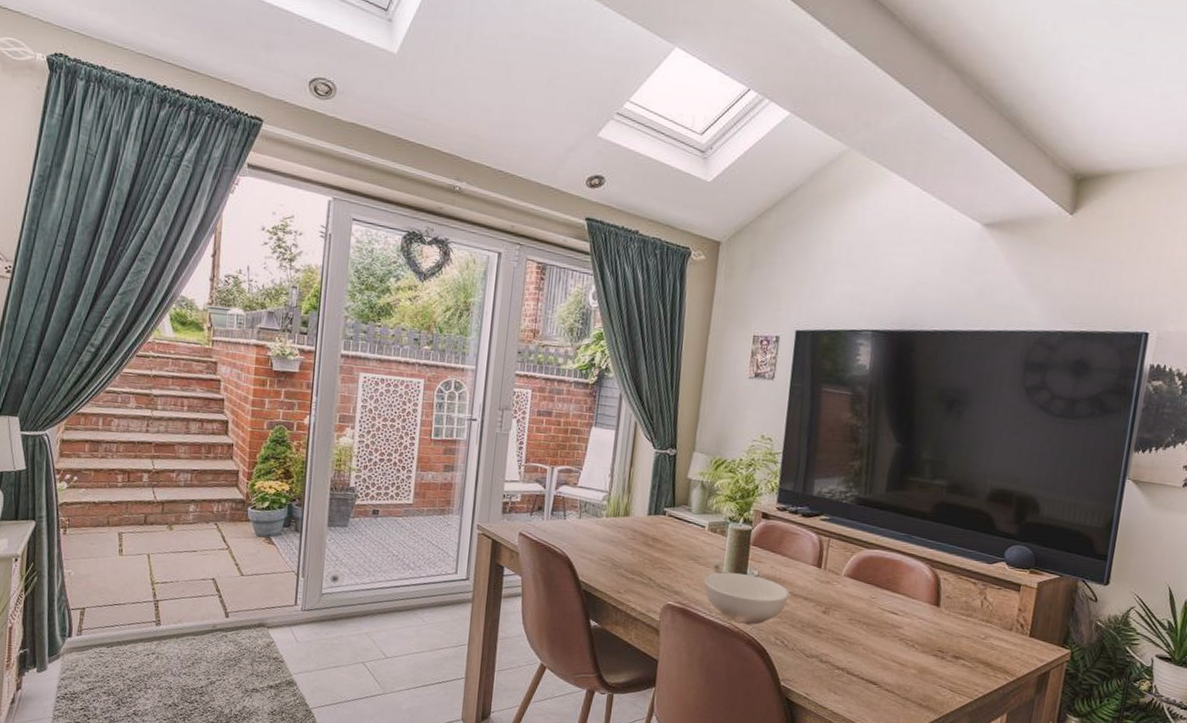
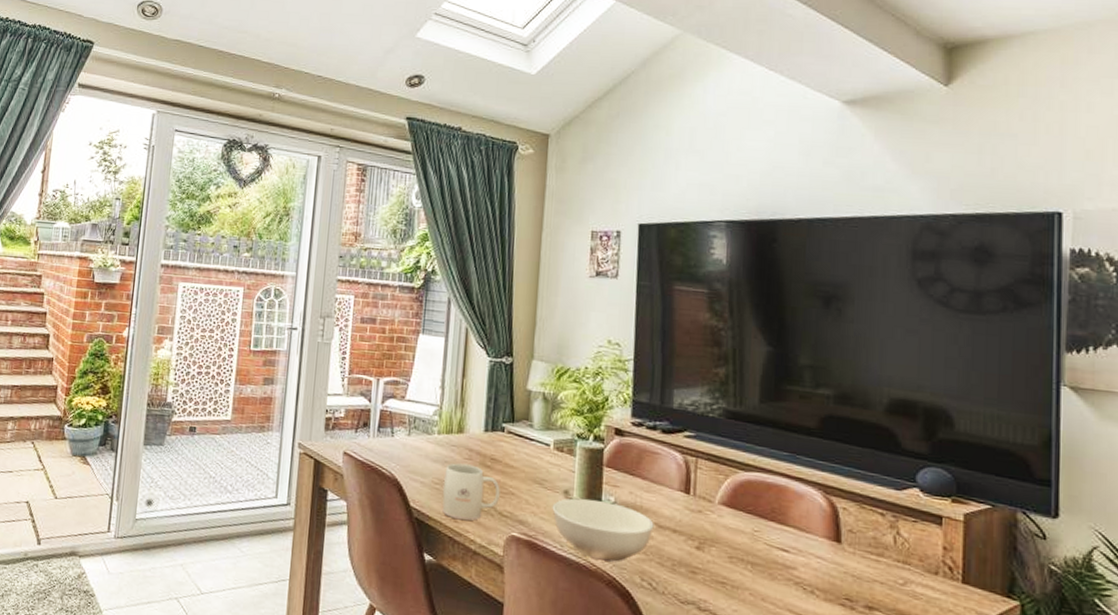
mug: none [607,542,660,592] -> present [442,463,500,521]

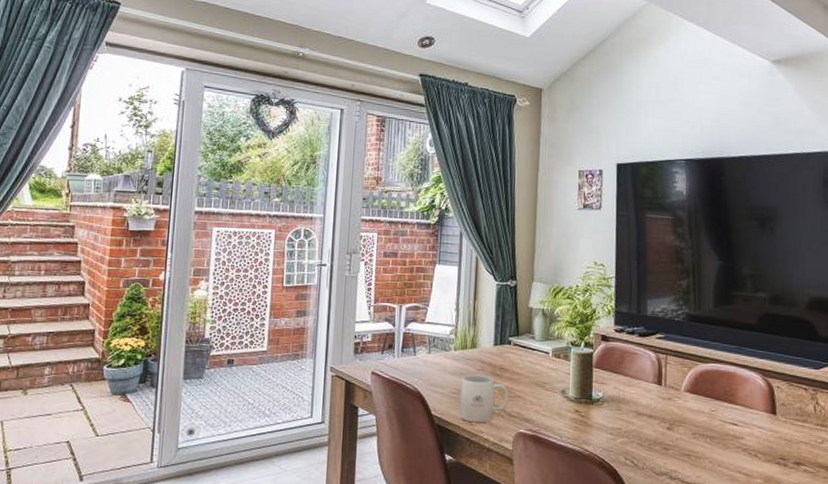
bowl: present [552,498,654,562] -> none [552,395,634,446]

